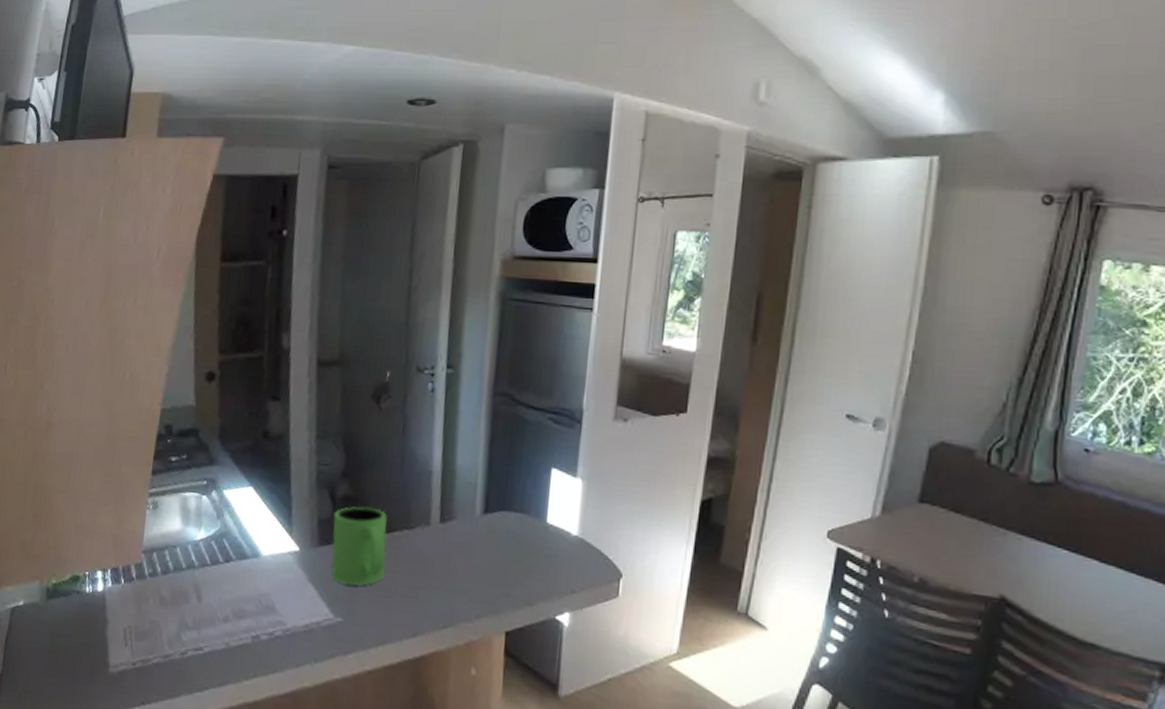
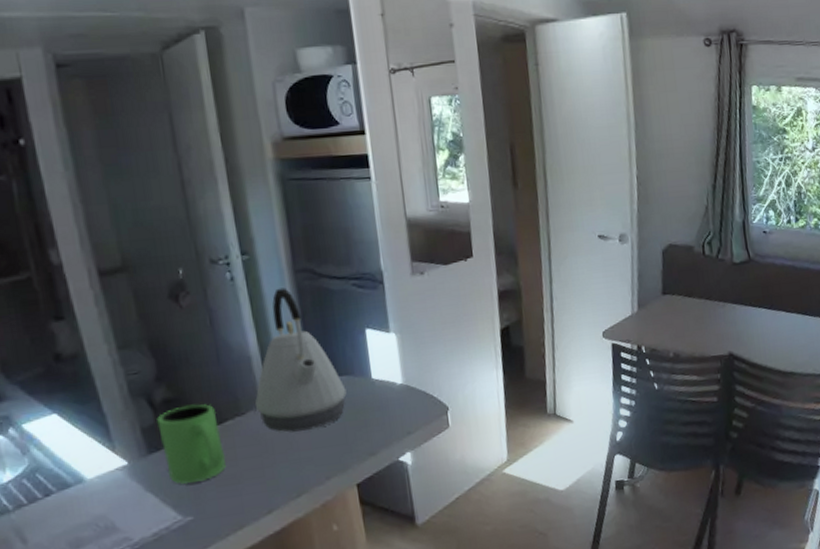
kettle: none [425,408,518,562] -> present [255,287,347,433]

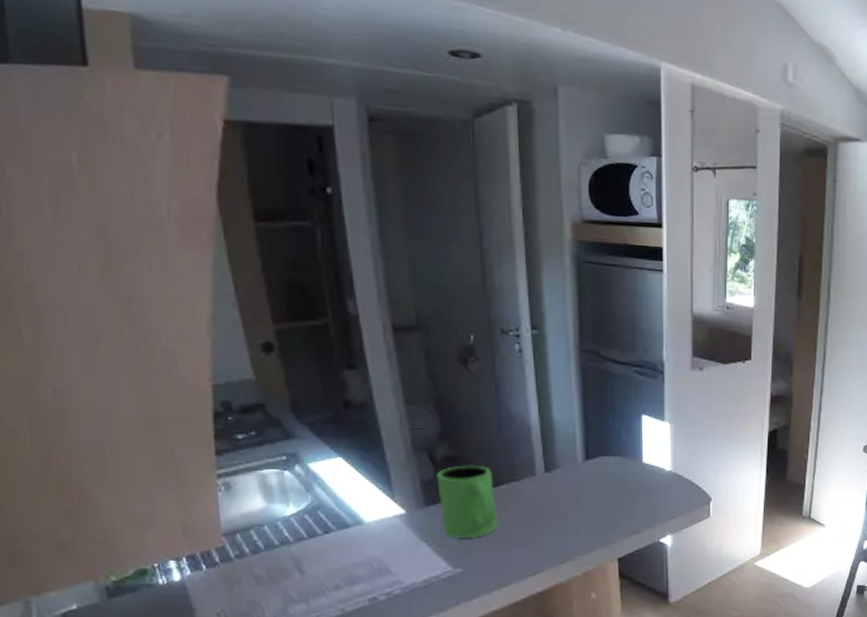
kettle: present [255,287,347,433] -> none [531,365,618,503]

